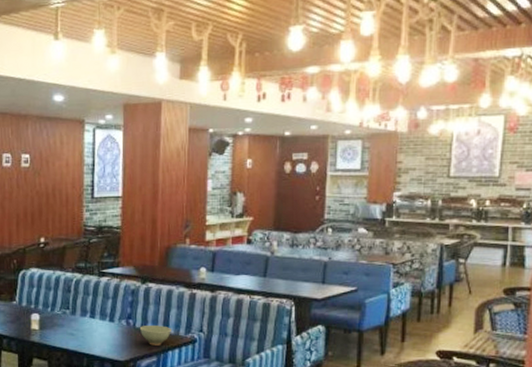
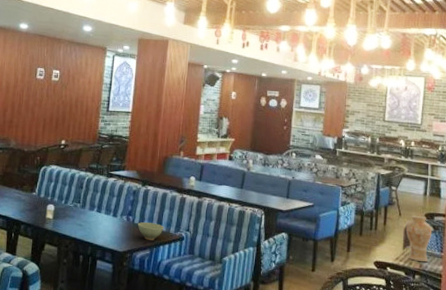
vase: none [477,293,513,348] -> present [405,216,432,263]

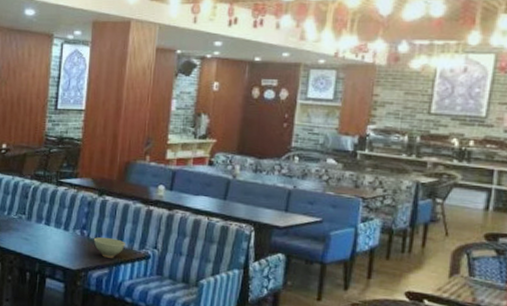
vase: present [405,216,432,263] -> none [454,236,495,296]

